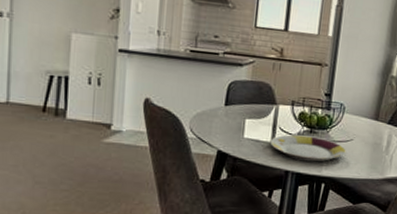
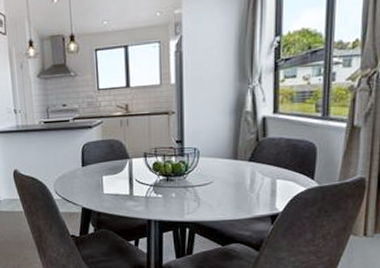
plate: present [270,134,346,162] -> none [129,184,207,209]

